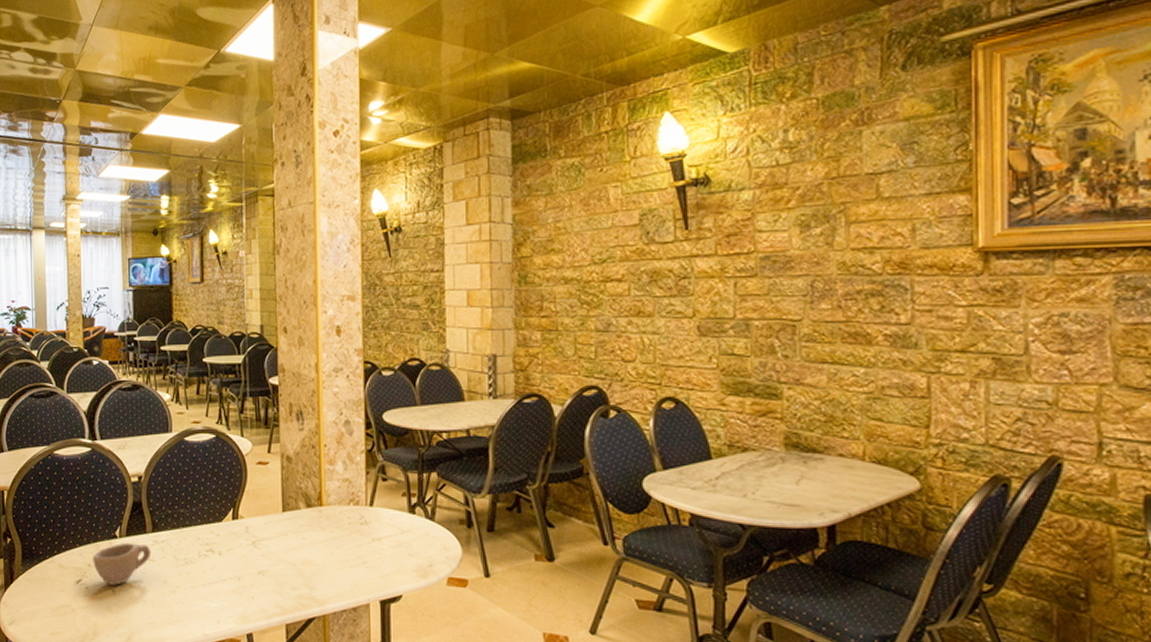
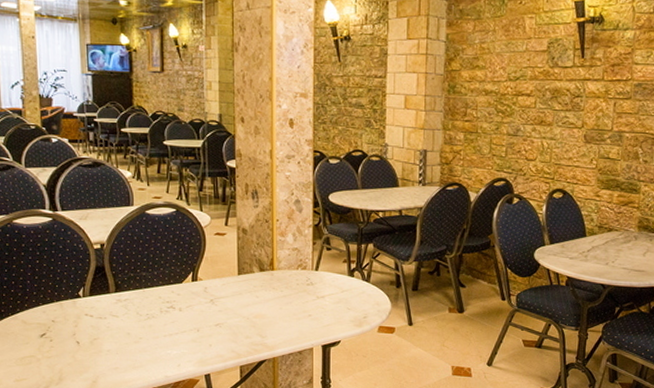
cup: present [93,542,151,586] -> none [57,301,115,338]

